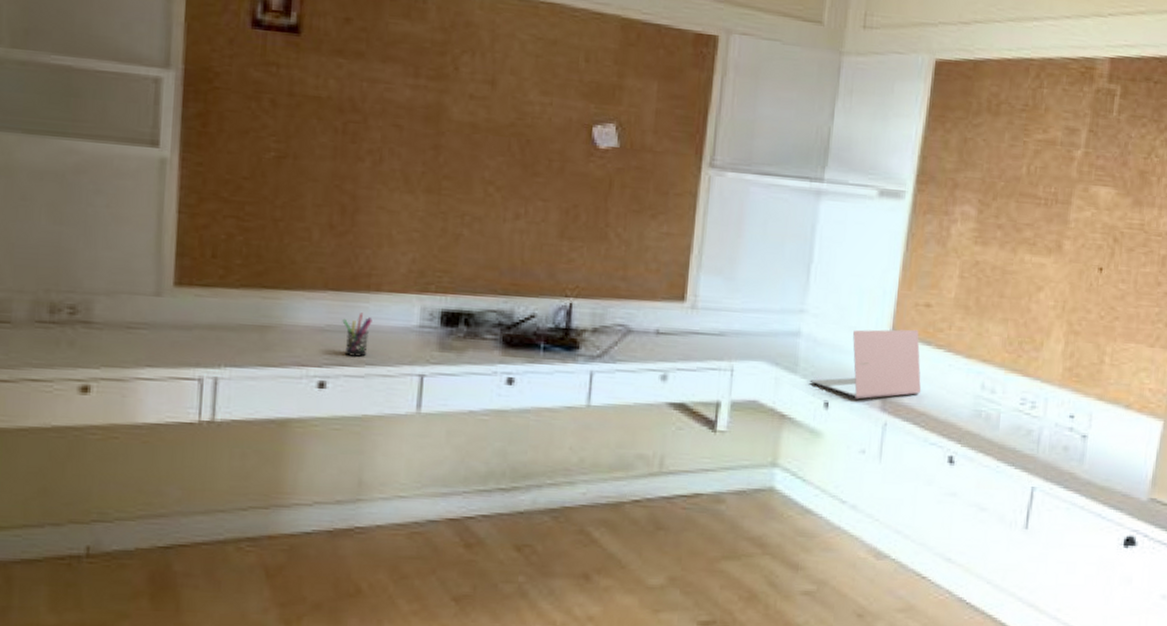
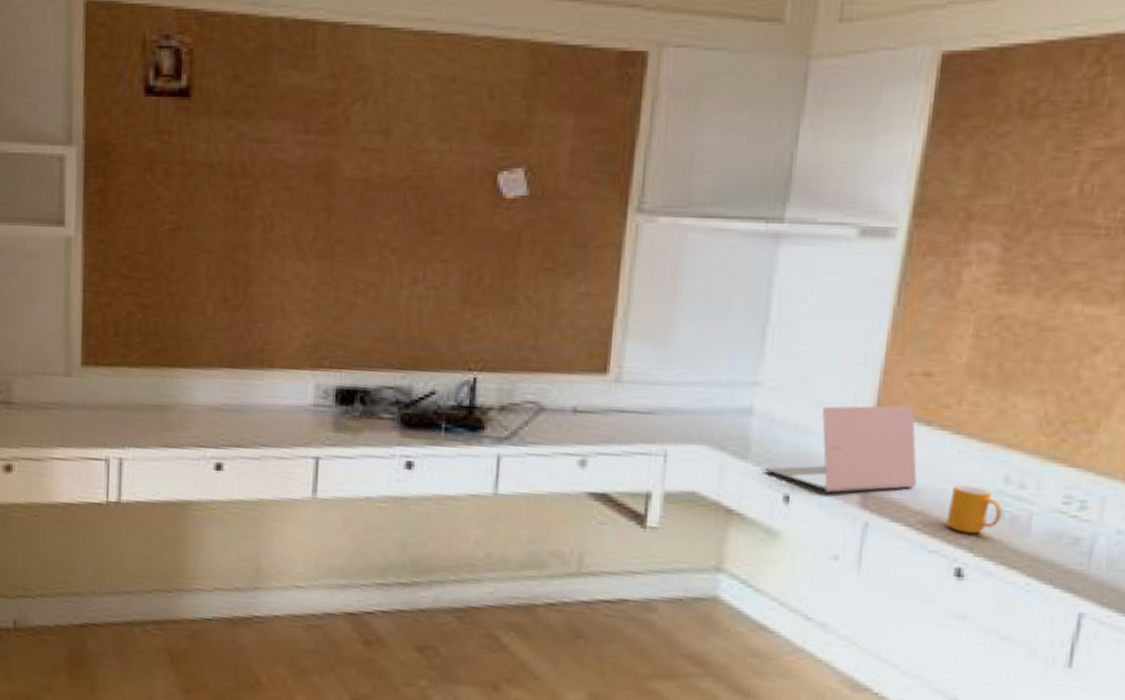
pen holder: present [342,313,373,358] -> none [237,391,267,438]
mug: none [942,391,980,429] -> present [946,485,1002,534]

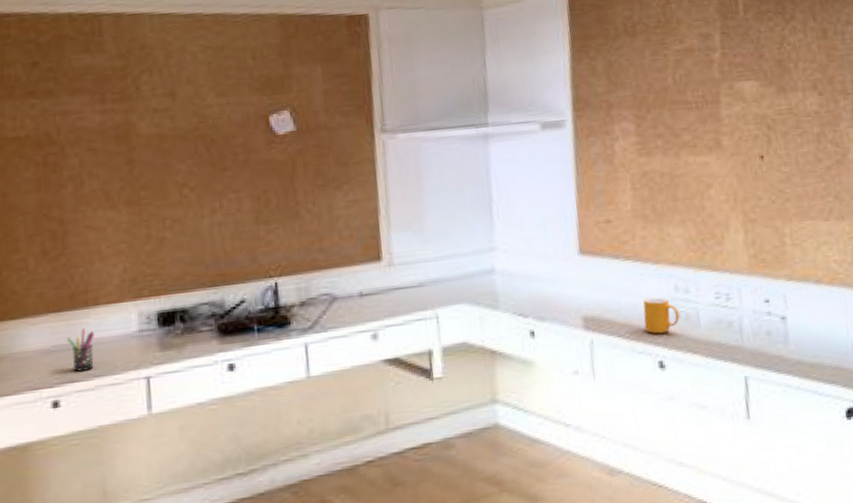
pen holder: none [237,391,267,438] -> present [67,328,95,373]
laptop: present [764,405,917,493] -> none [512,246,619,323]

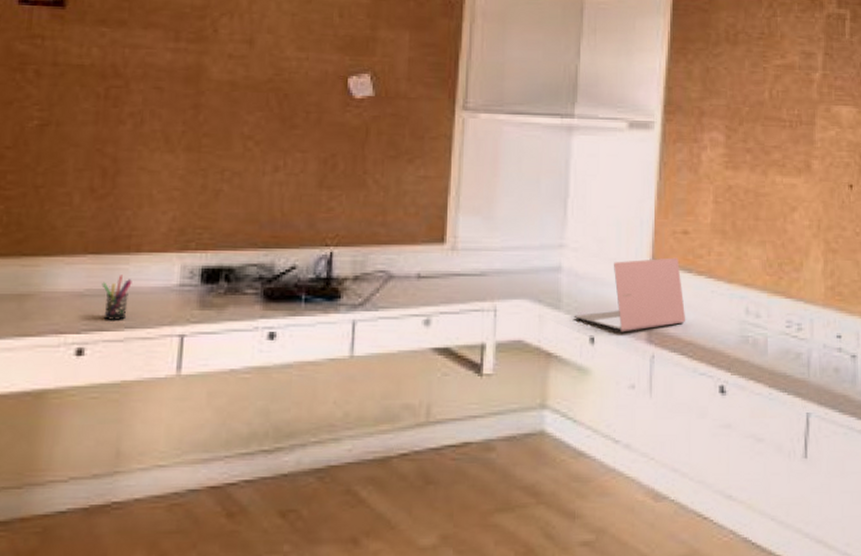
laptop: none [512,246,619,323] -> present [574,257,686,333]
mug: present [643,297,680,334] -> none [709,318,747,357]

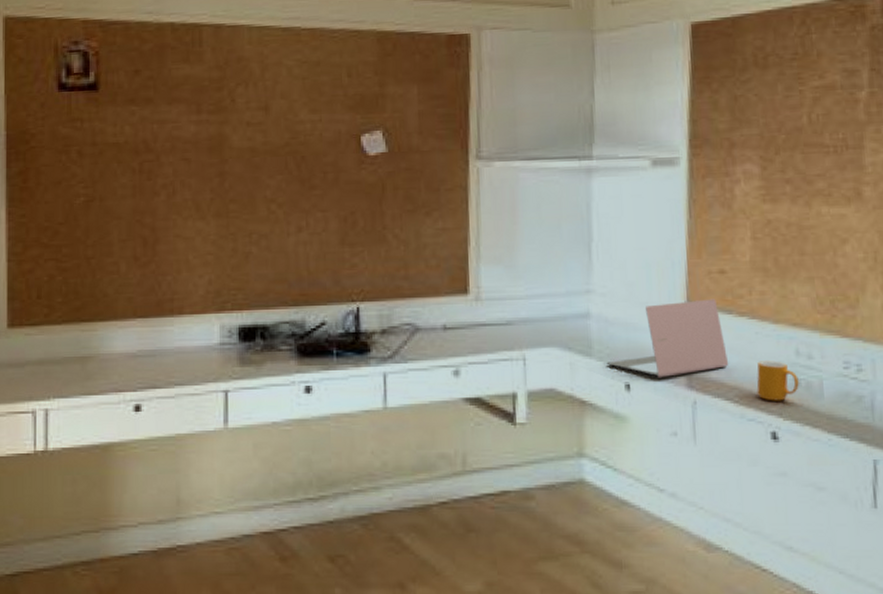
pen holder: present [102,275,132,322] -> none [151,336,178,380]
mug: none [709,318,747,357] -> present [756,361,799,401]

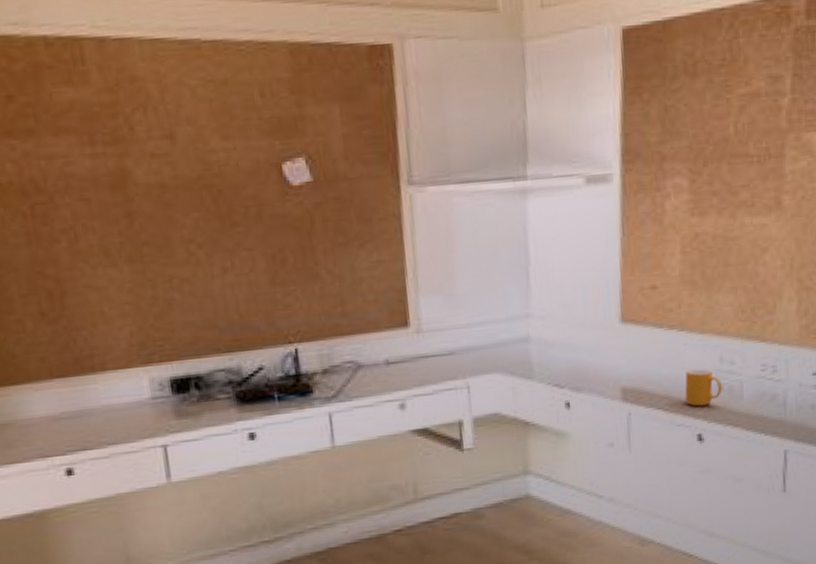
laptop: present [606,298,729,378] -> none [547,314,660,394]

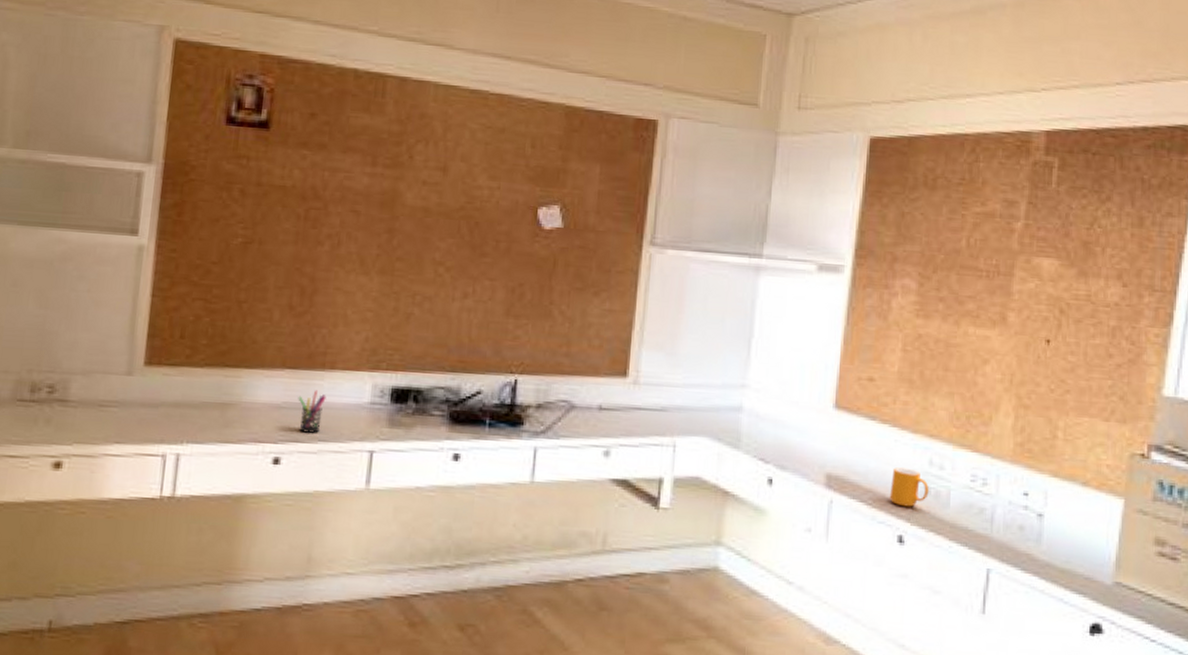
pen holder: none [75,395,107,440] -> present [298,390,326,434]

